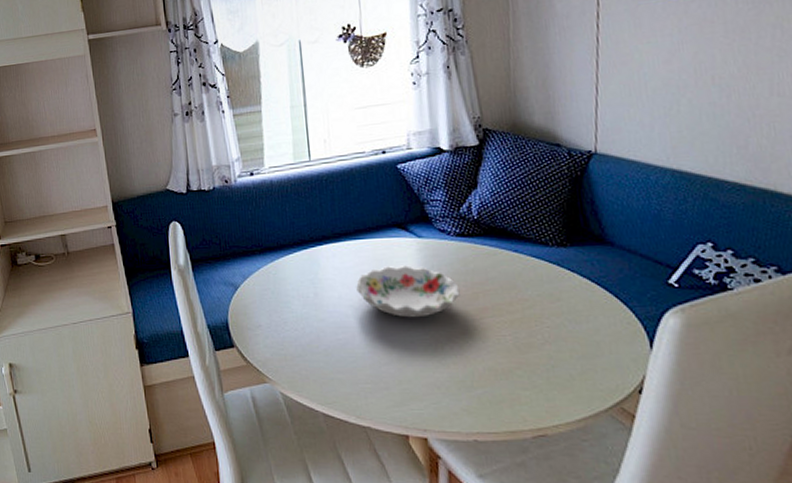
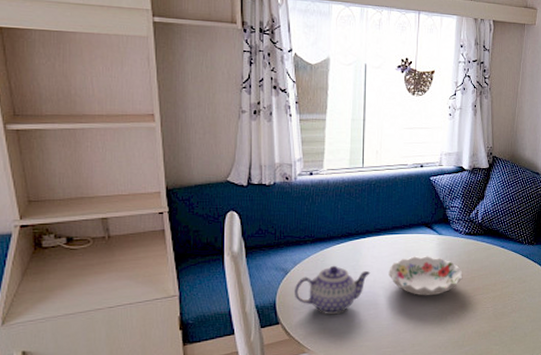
teapot: none [246,279,334,338] -> present [294,265,371,314]

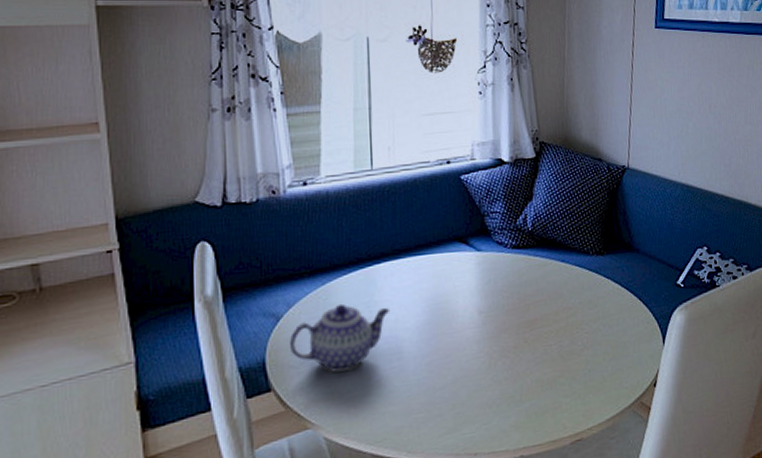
decorative bowl: present [388,256,463,296] -> none [414,281,514,336]

